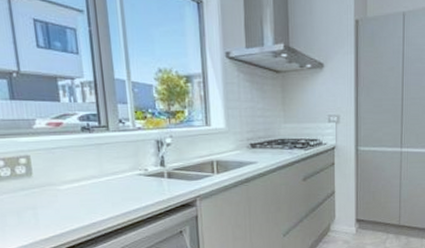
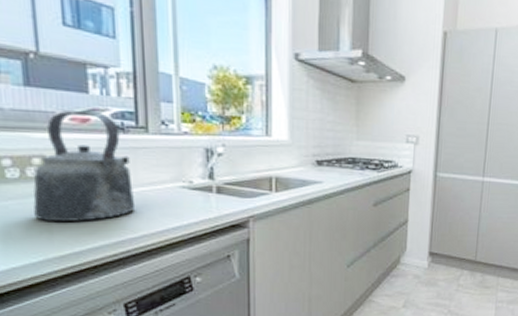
kettle: none [21,117,103,211] -> present [33,110,136,223]

